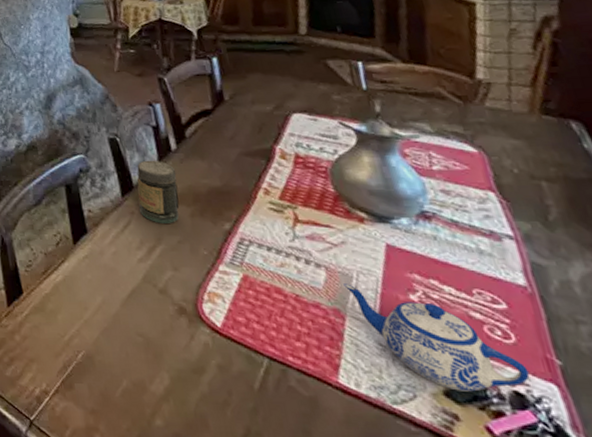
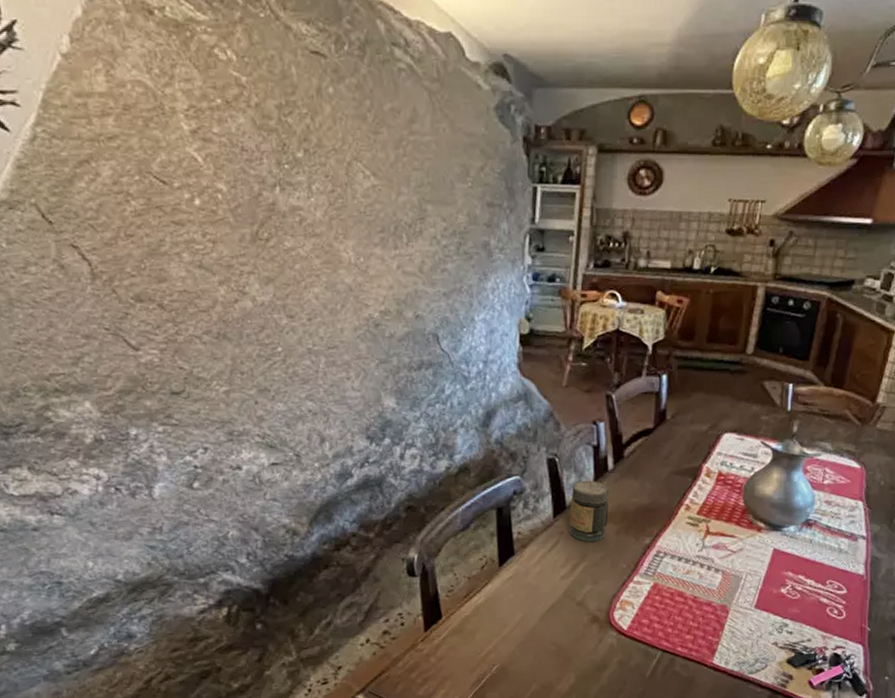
teapot: present [343,284,530,392] -> none [734,584,847,659]

